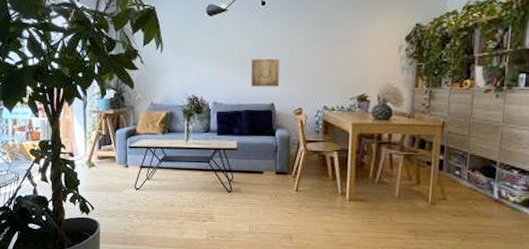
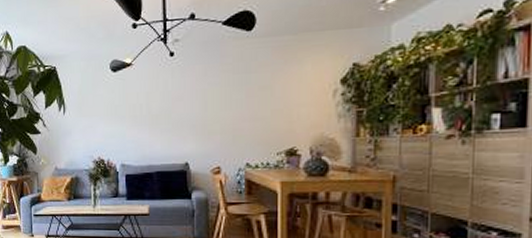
wall art: present [251,58,280,87] -> none [161,113,193,145]

